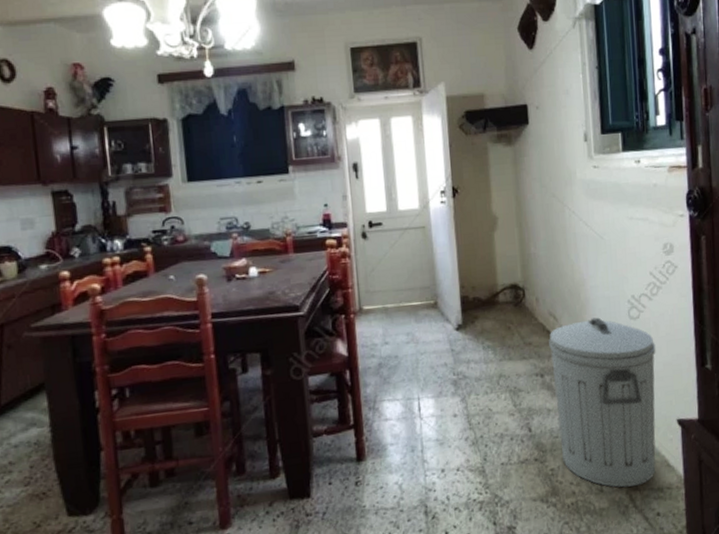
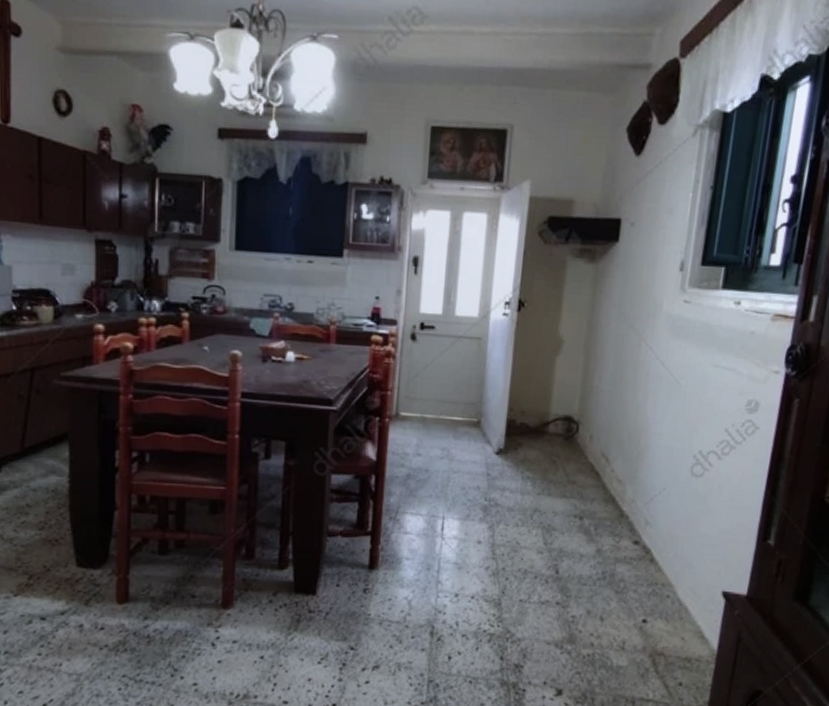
trash can: present [549,317,656,488] -> none [587,467,715,651]

